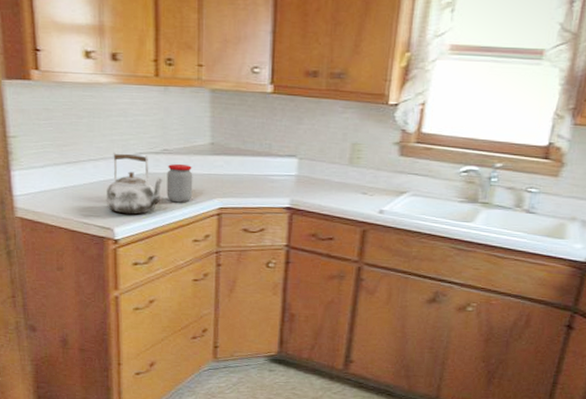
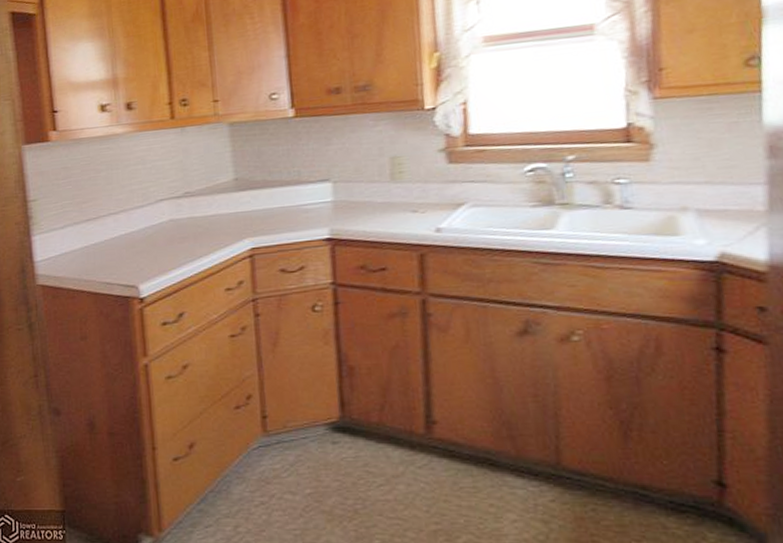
kettle: present [107,151,165,215] -> none [129,201,190,268]
jar: present [166,163,193,203] -> none [190,205,221,249]

